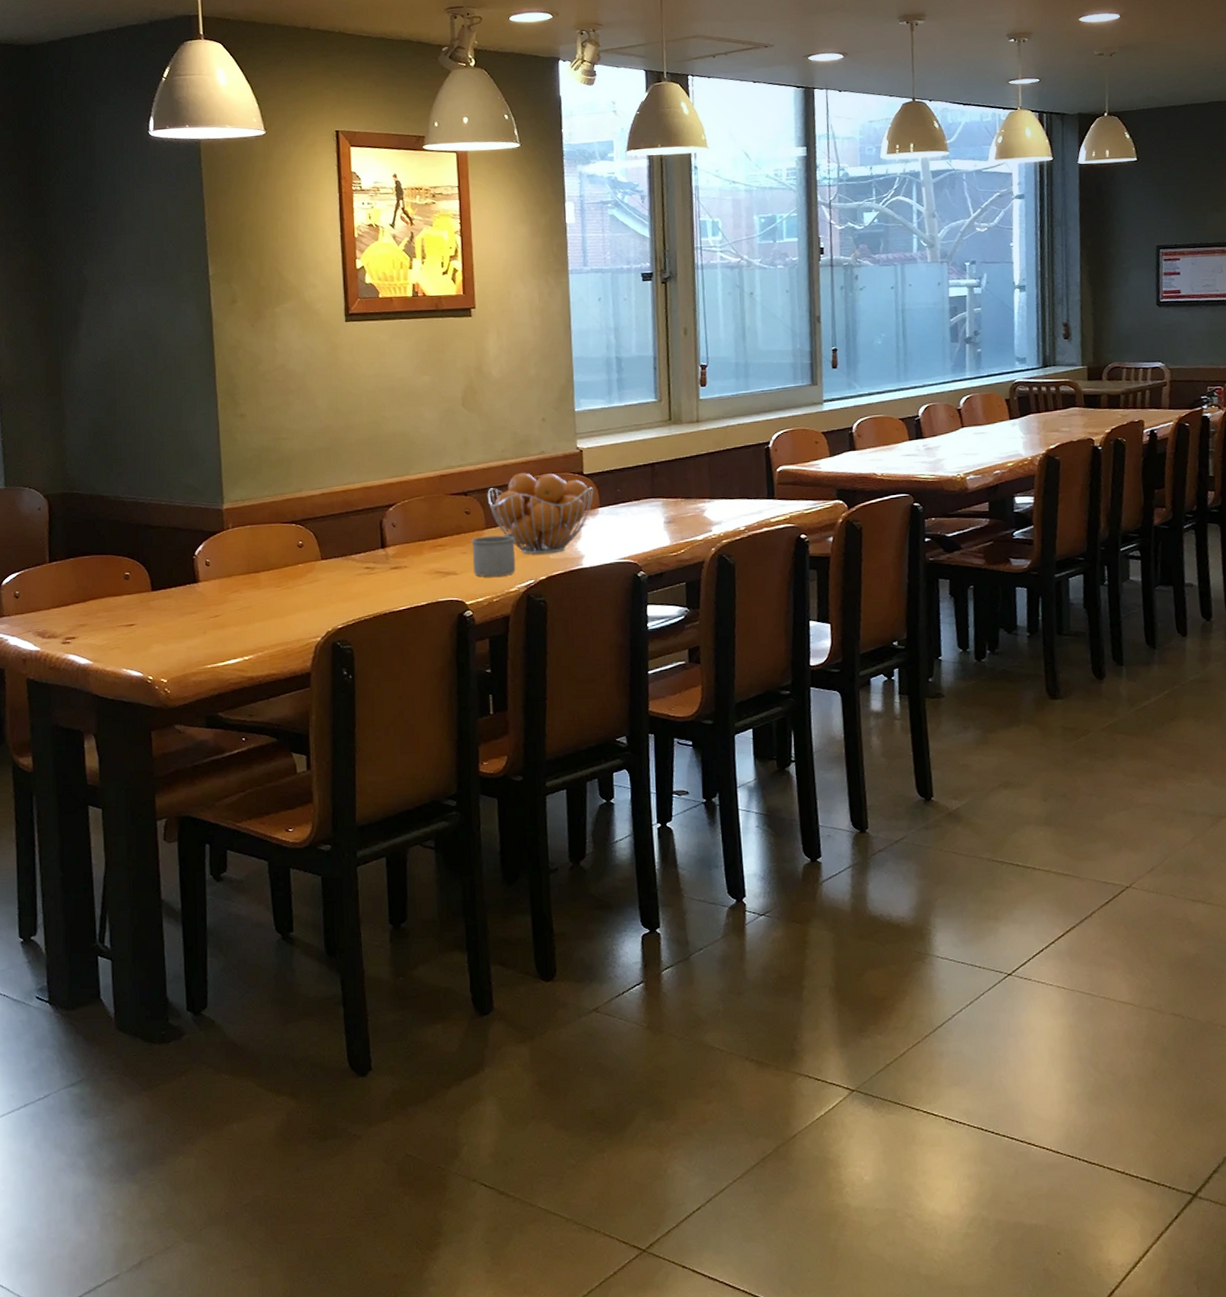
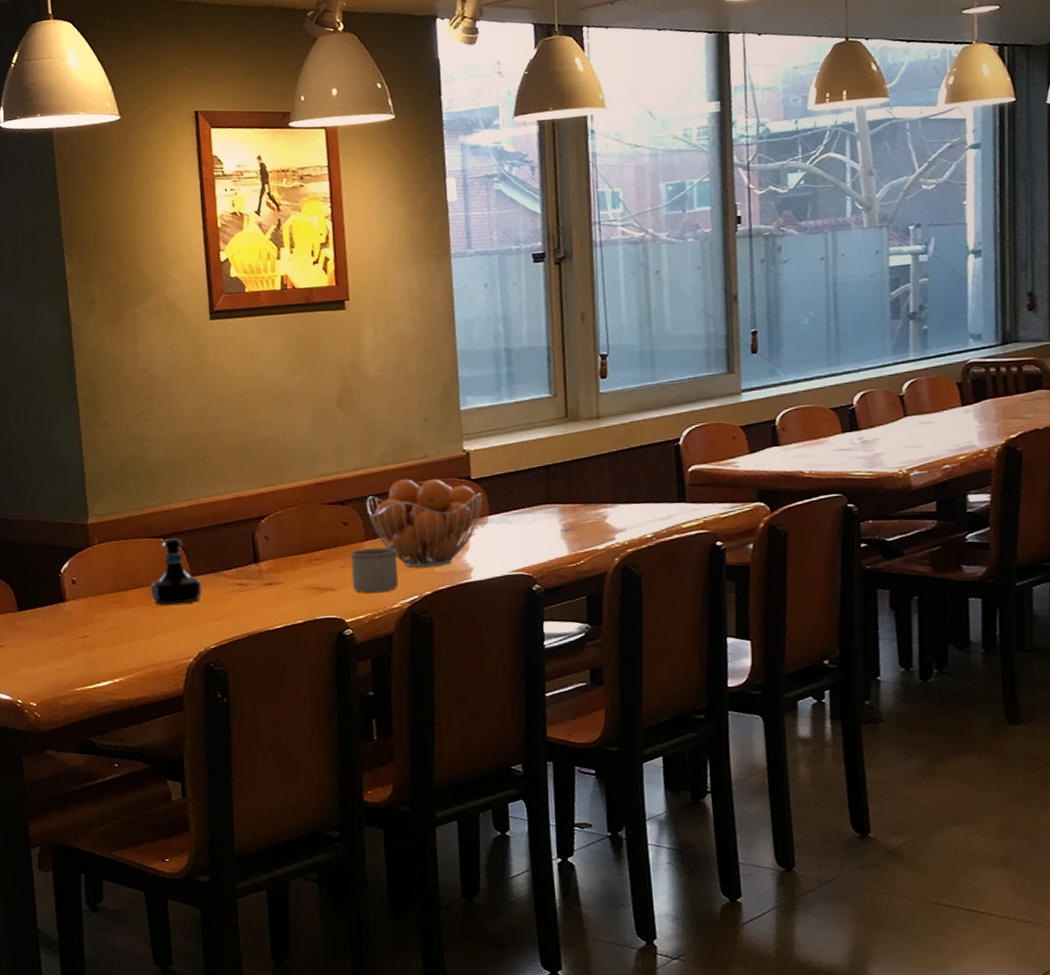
tequila bottle: none [282,523,332,586] -> present [151,538,203,605]

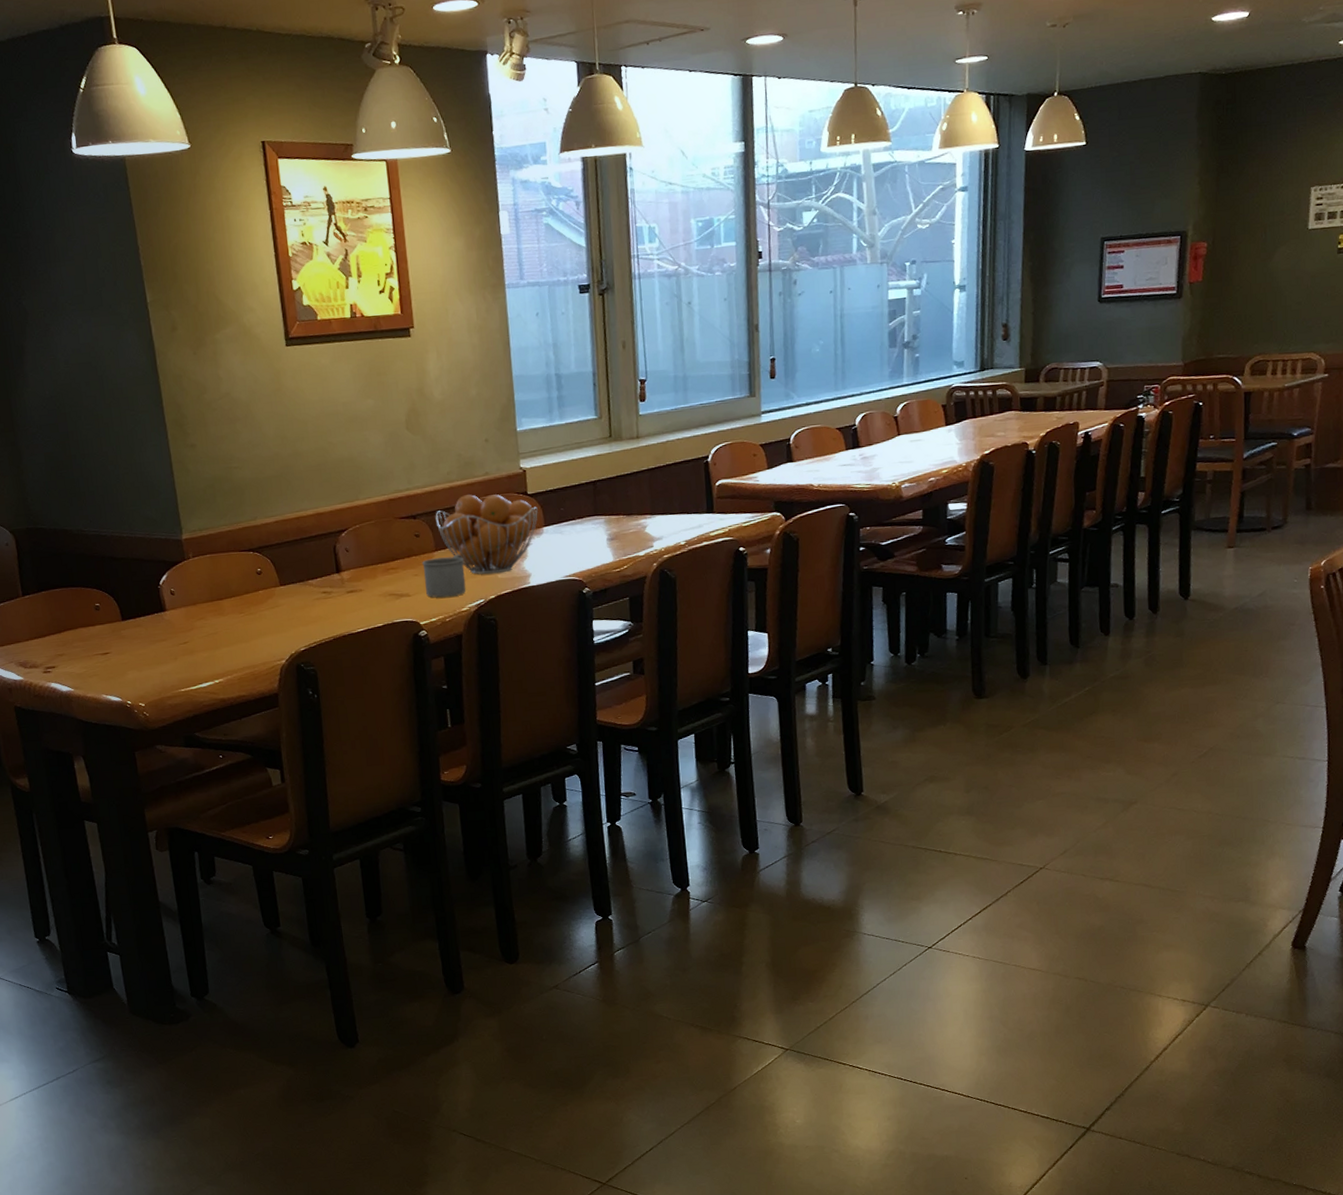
tequila bottle: present [151,538,203,605] -> none [243,551,291,612]

